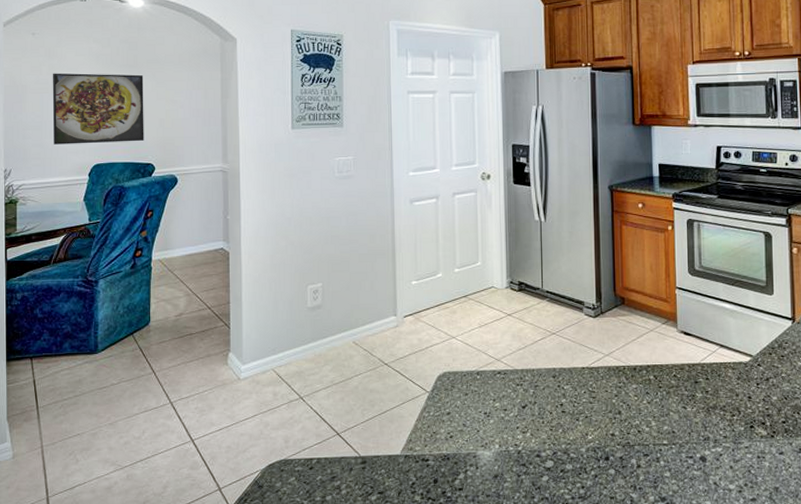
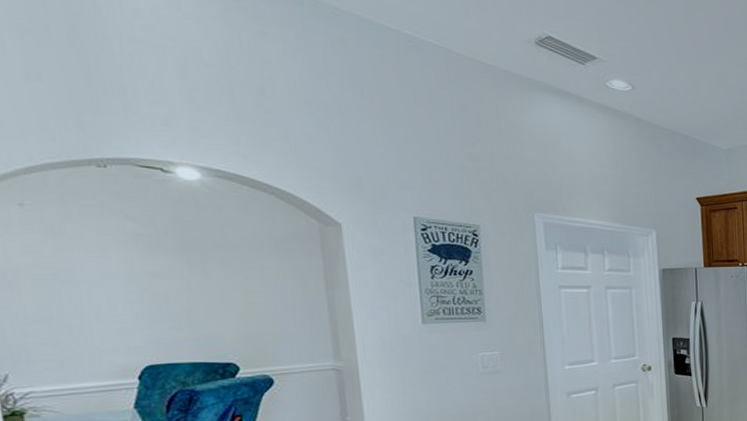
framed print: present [52,73,144,145] -> none [61,255,220,343]

